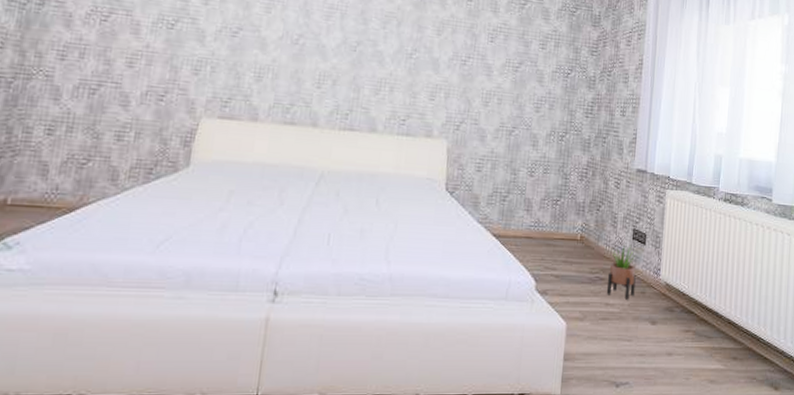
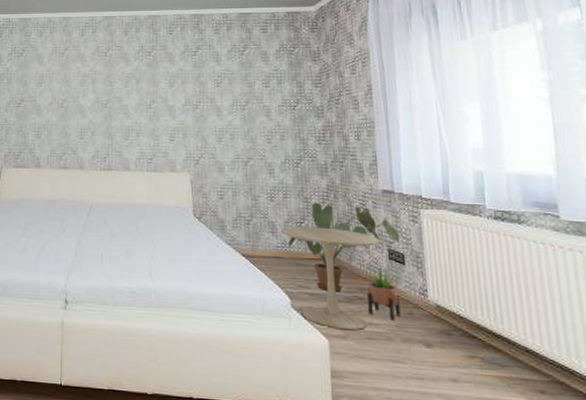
side table: none [536,204,628,312] -> present [281,226,381,331]
house plant: none [542,179,645,273] -> present [288,202,400,292]

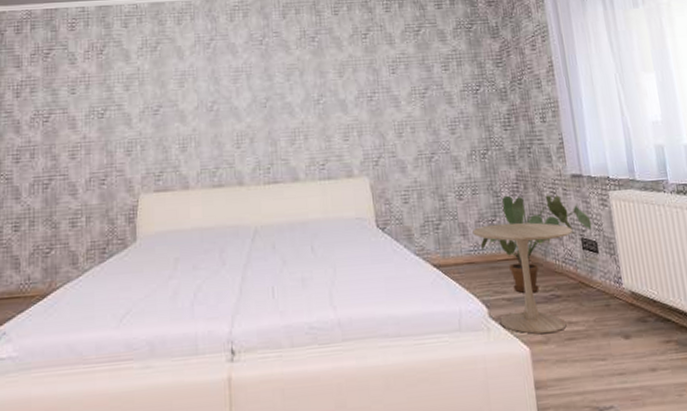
potted plant: present [366,266,401,321] -> none [561,257,598,316]

